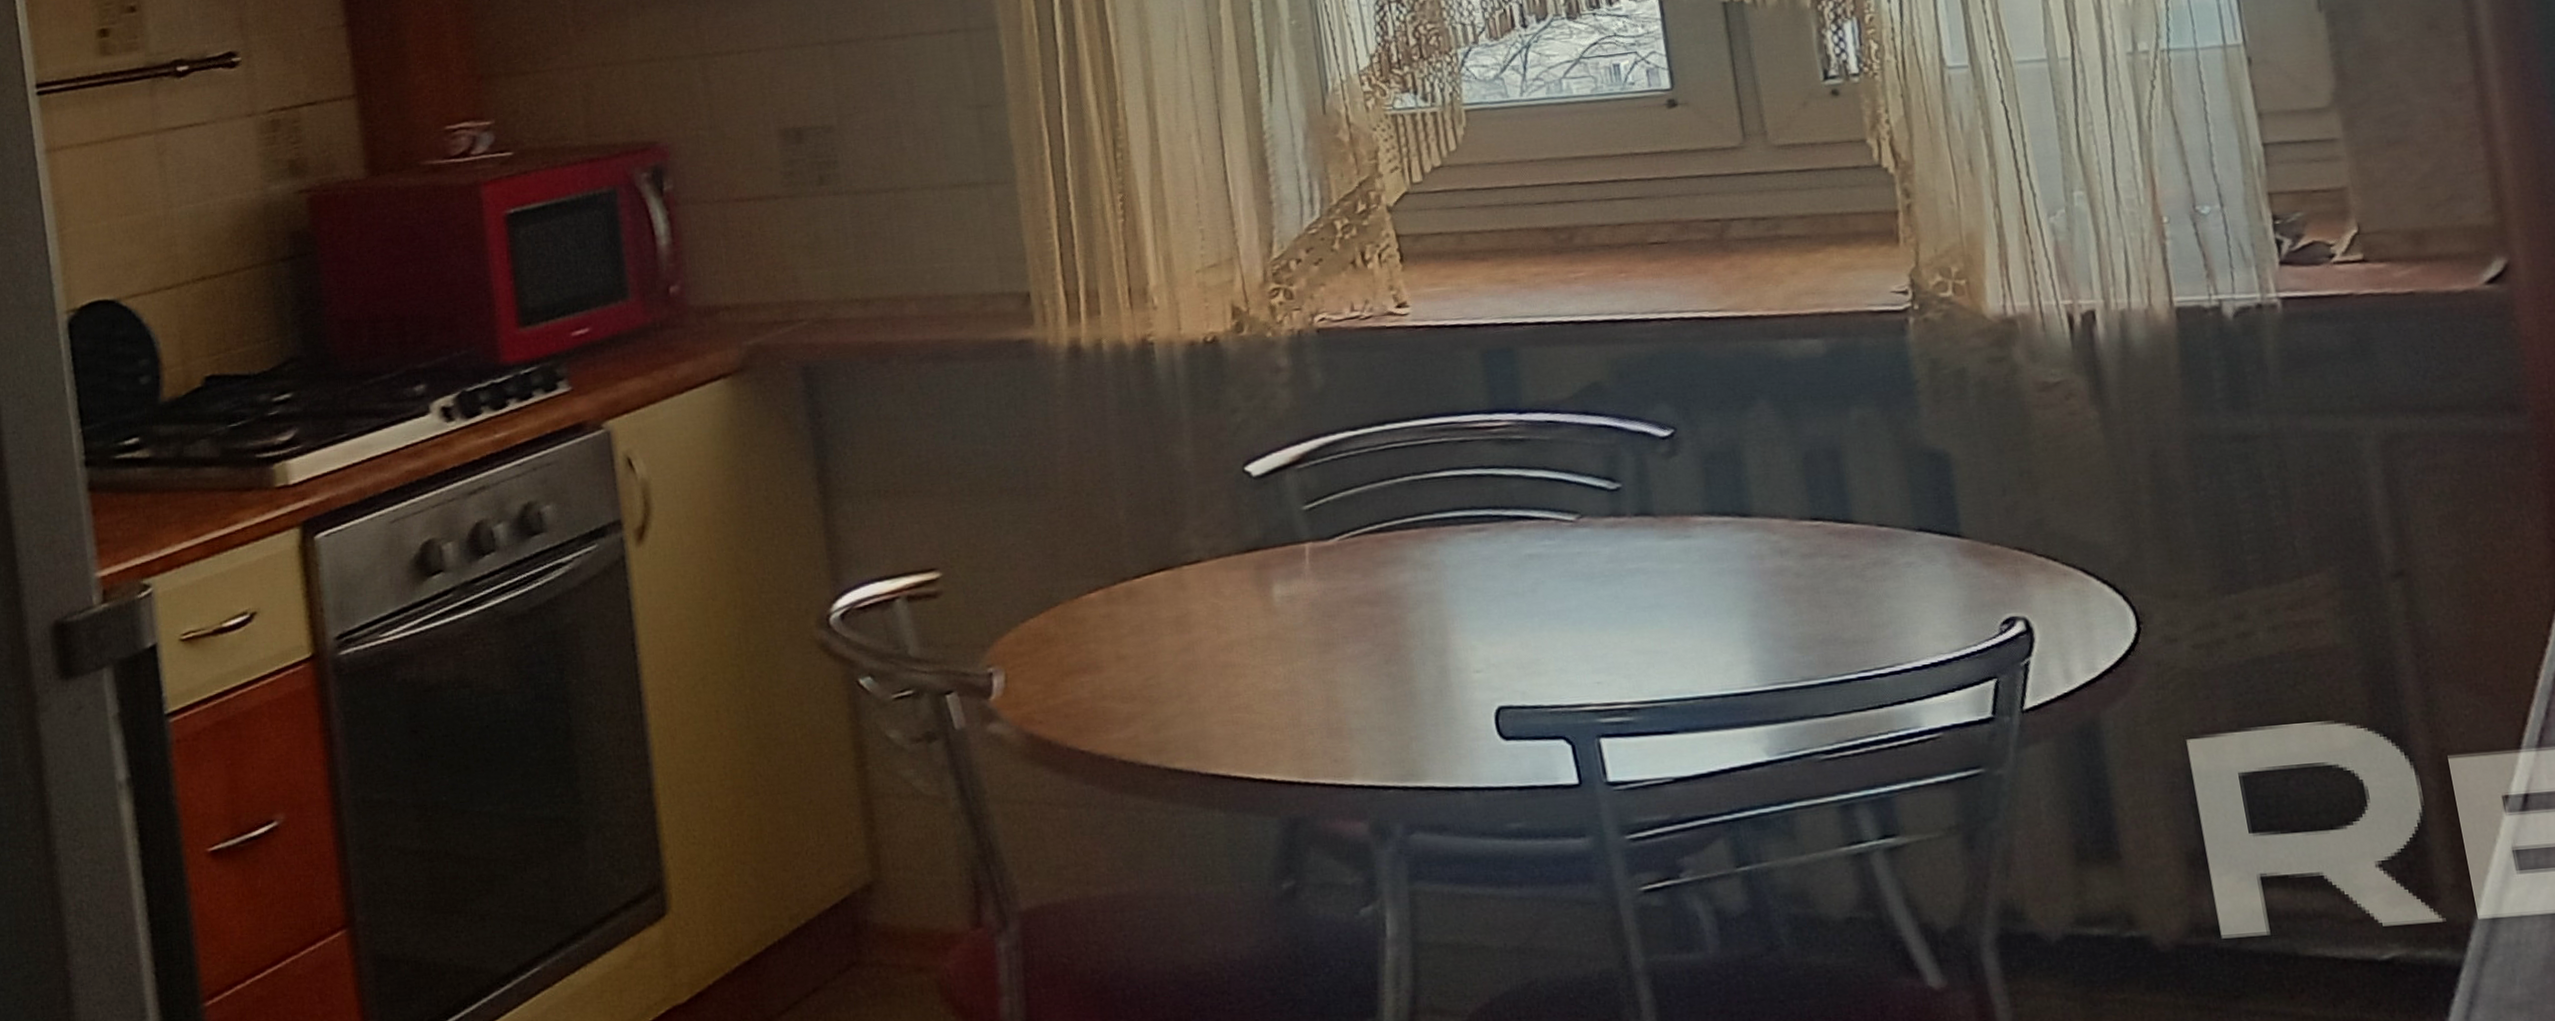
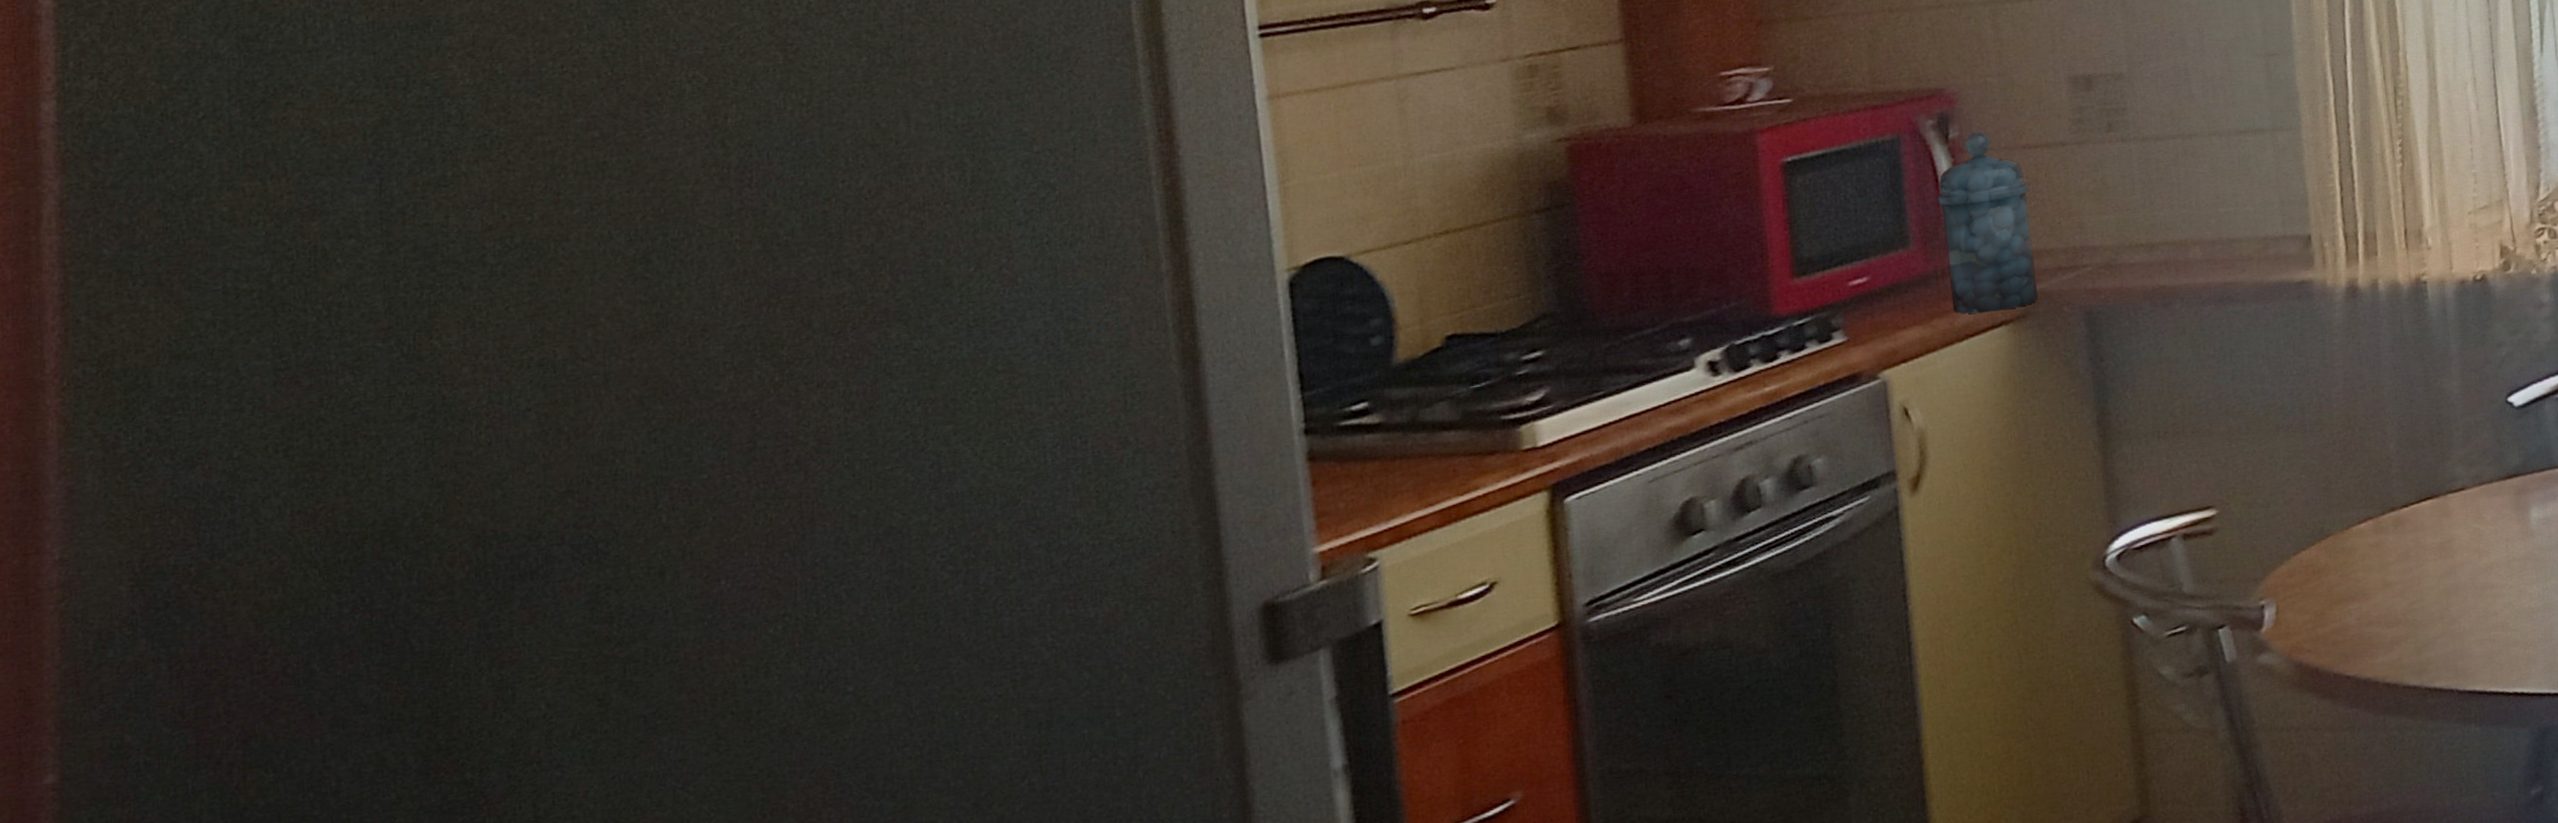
canister: none [653,184,756,367] -> present [1937,131,2039,314]

